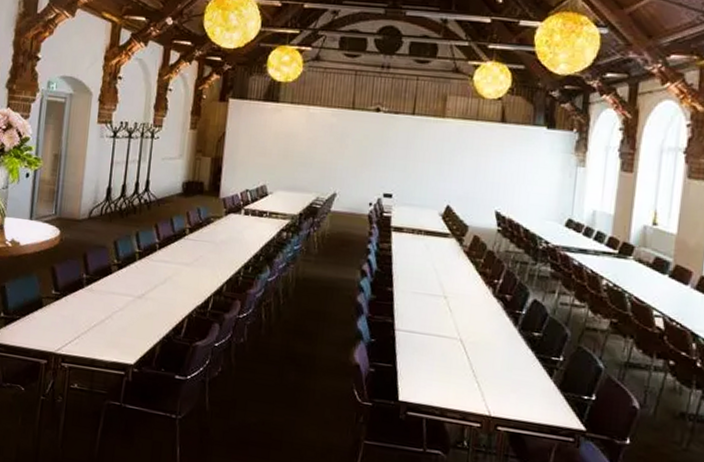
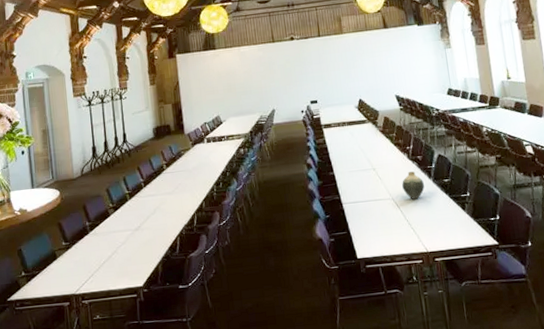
vase: none [476,311,506,348] -> present [402,171,425,199]

